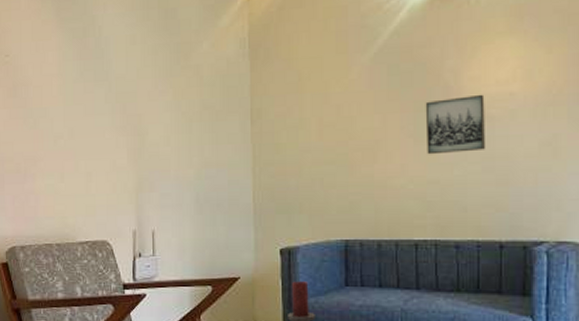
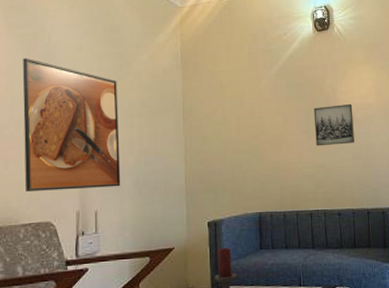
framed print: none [74,56,180,206] -> present [22,58,121,191]

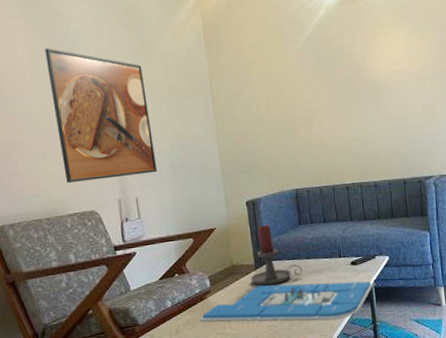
wall art: present [313,103,355,146] -> none [344,72,389,119]

